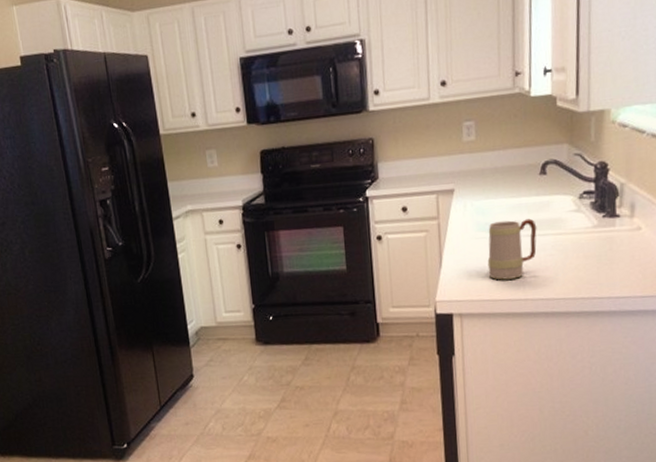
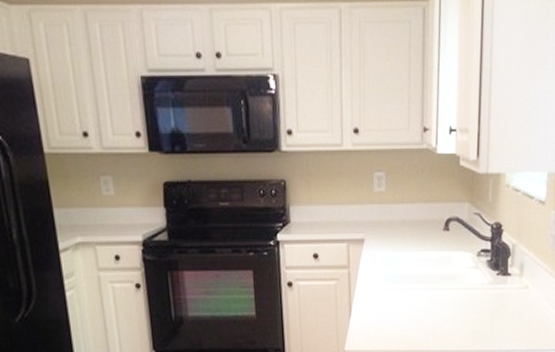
mug: present [487,218,537,280] -> none [394,272,440,331]

